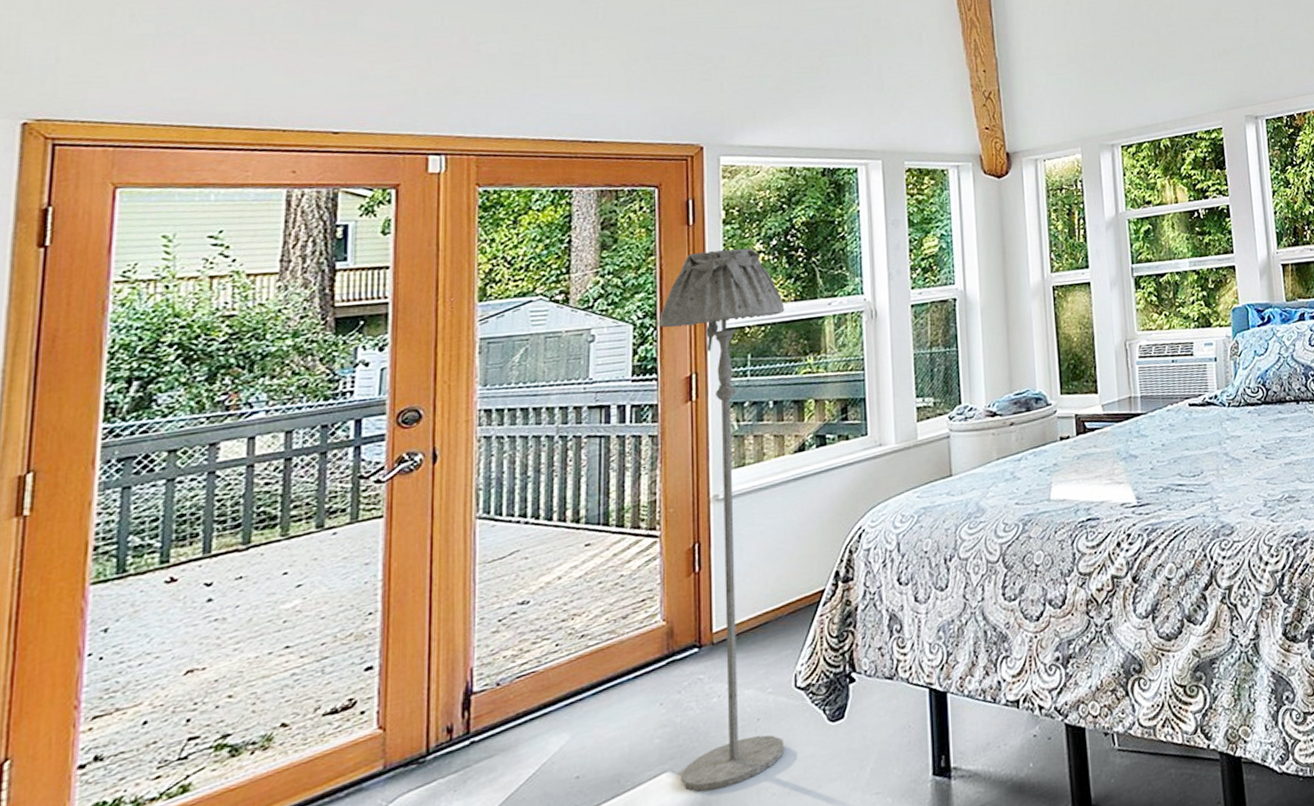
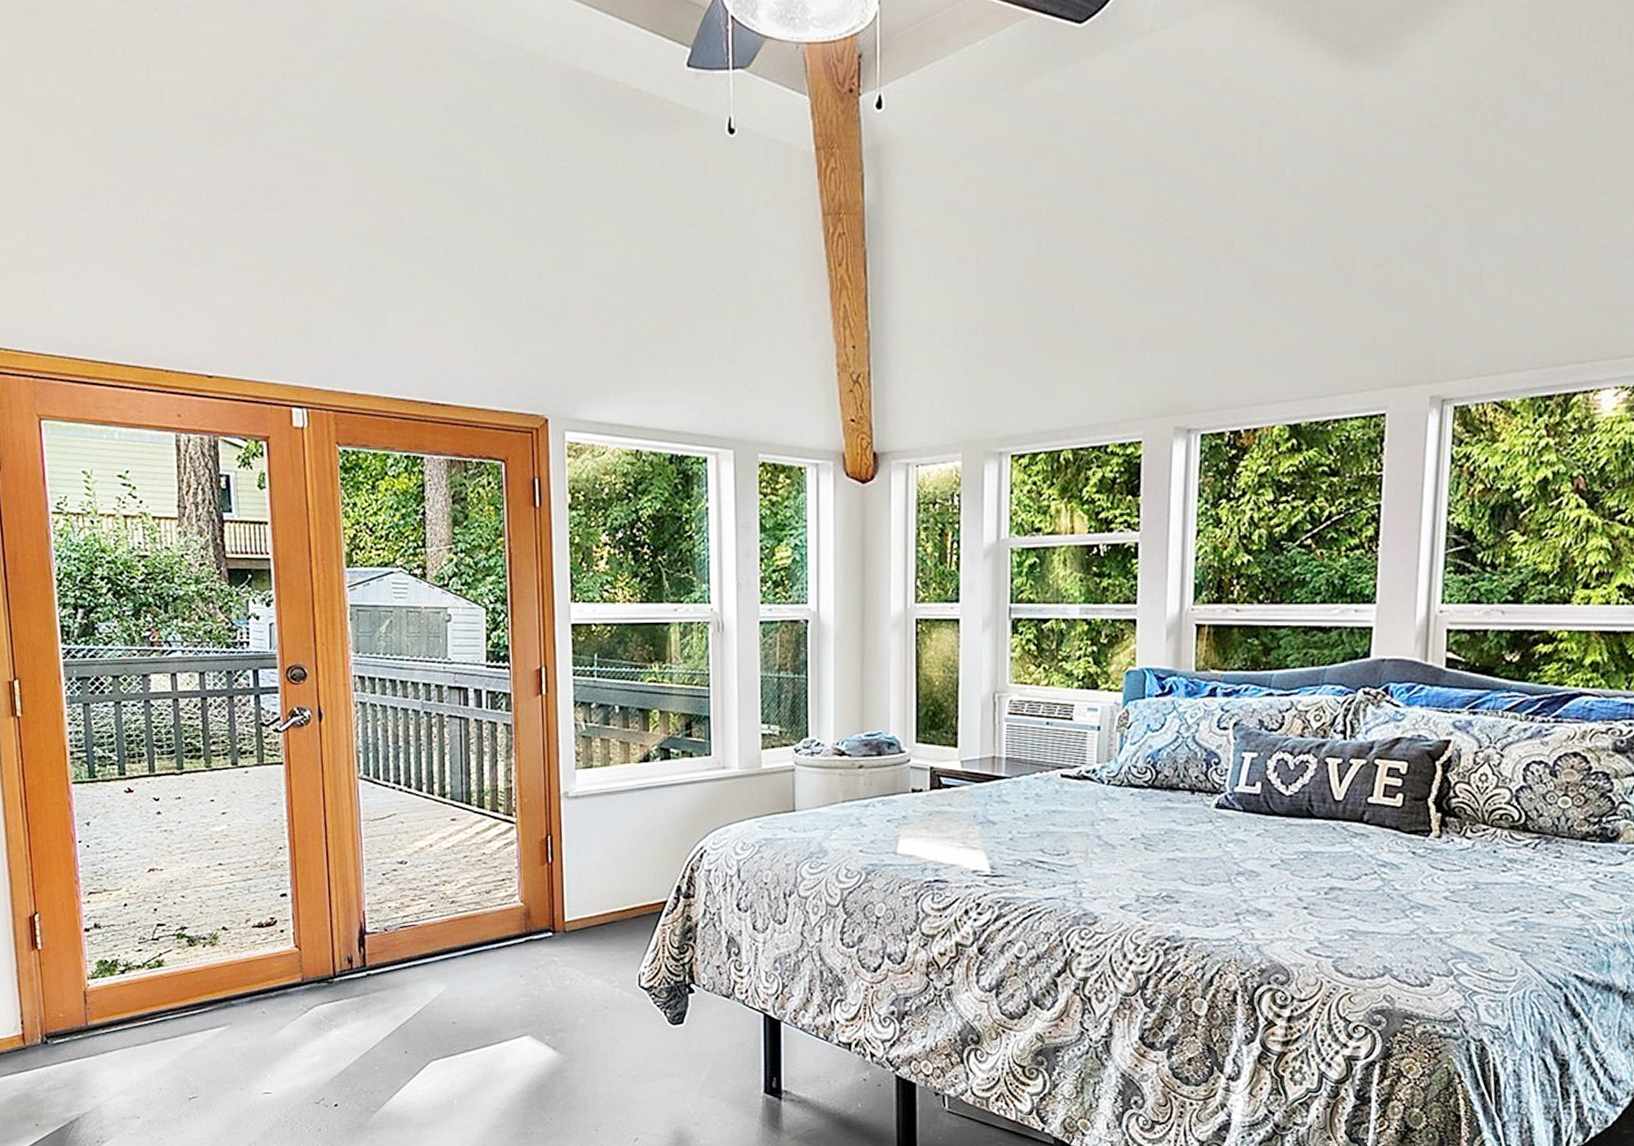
floor lamp: present [658,248,785,792] -> none [509,539,631,1060]

